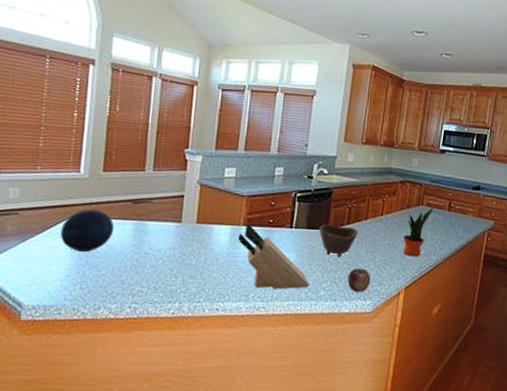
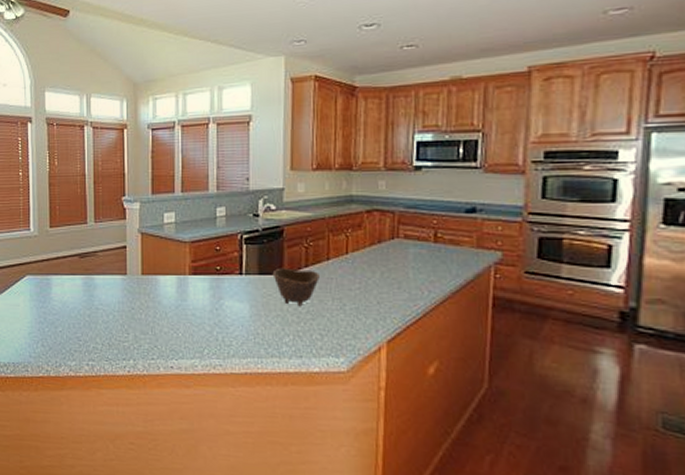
decorative orb: present [60,209,115,252] -> none [20,266,66,309]
knife block: present [237,222,310,290] -> none [185,271,269,345]
apple: present [347,268,371,292] -> none [313,318,342,348]
potted plant: present [403,206,434,257] -> none [377,238,414,303]

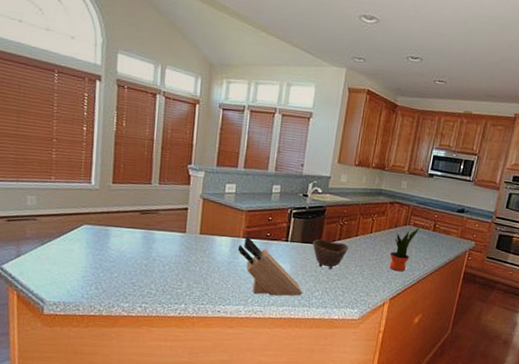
knife block: none [185,271,269,345] -> present [237,235,303,296]
potted plant: none [377,238,414,303] -> present [389,226,420,272]

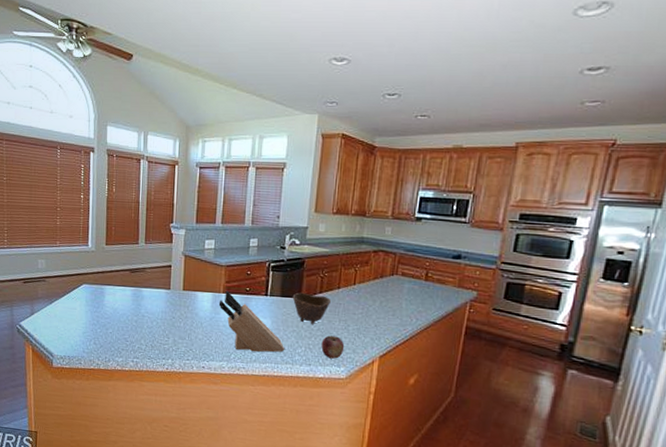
apple: none [337,280,359,302] -> present [321,335,345,359]
potted plant: present [389,226,420,272] -> none [376,276,410,327]

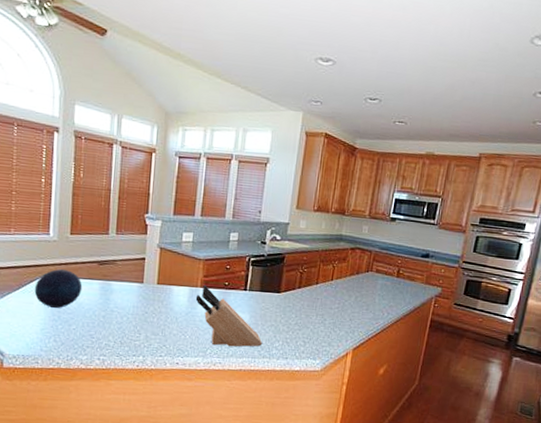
decorative orb: none [77,277,117,313] -> present [34,269,83,308]
bowl: present [292,292,331,325] -> none [271,287,309,320]
apple: present [321,335,345,359] -> none [298,329,321,352]

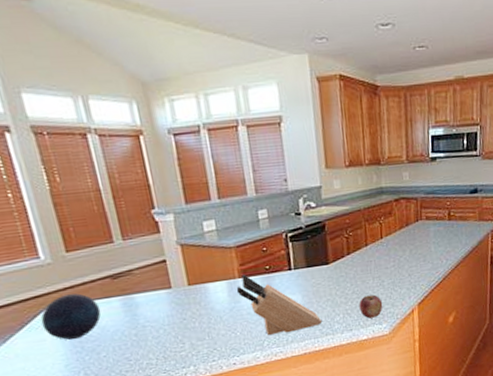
apple: none [298,329,321,352] -> present [359,294,383,319]

